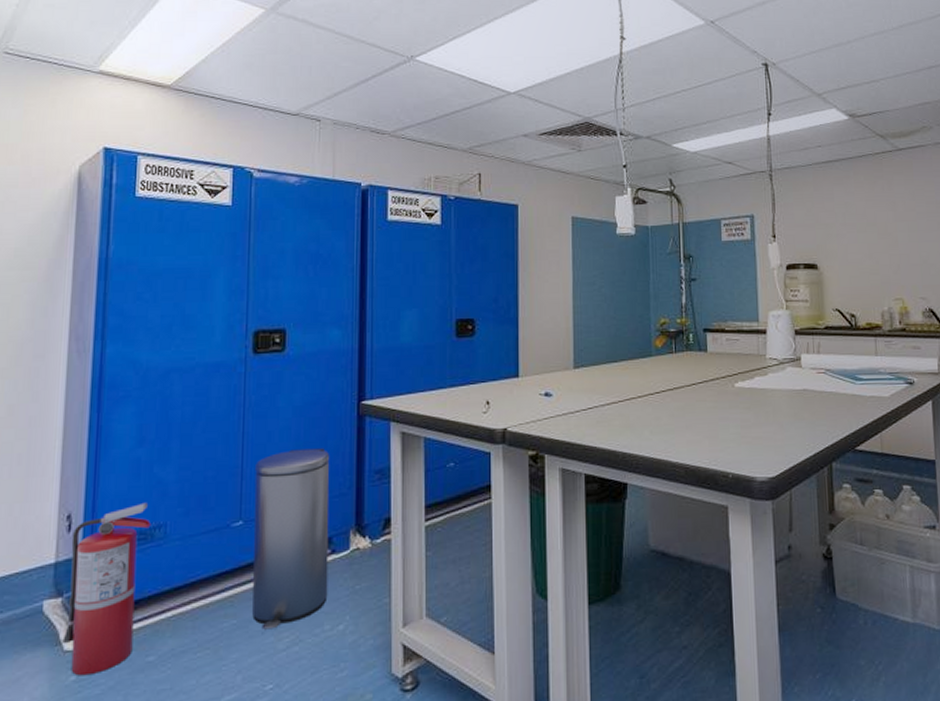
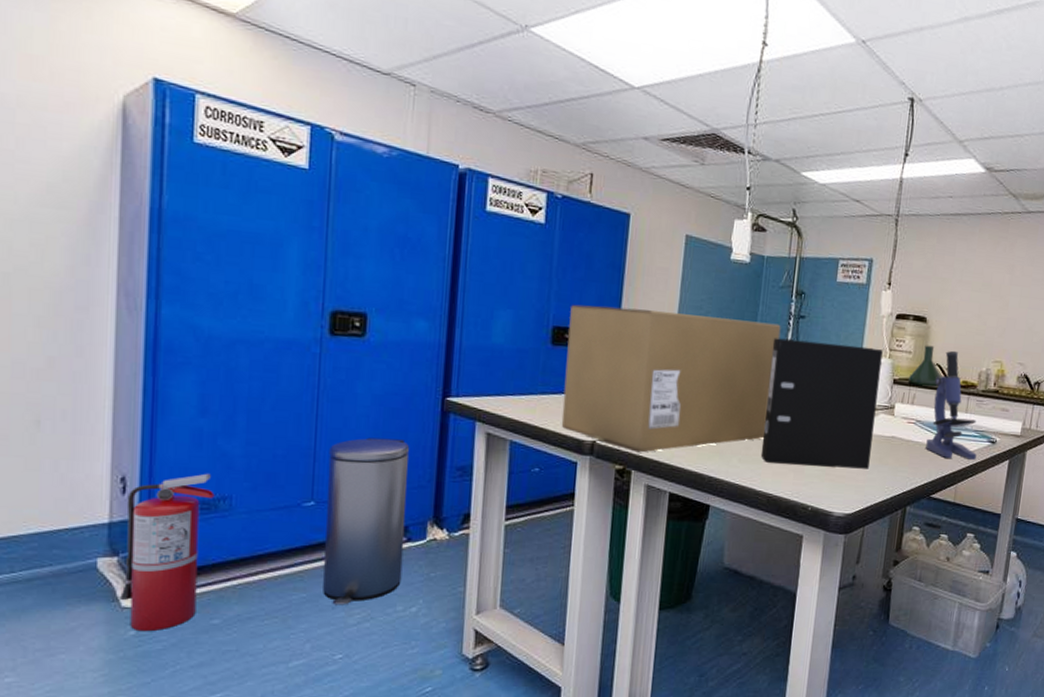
box: none [471,289,674,436] -> present [561,304,781,453]
binder: none [668,301,785,431] -> present [760,338,883,469]
flask: none [809,291,844,334] -> present [907,345,943,387]
microscope: none [837,293,896,405] -> present [926,350,977,460]

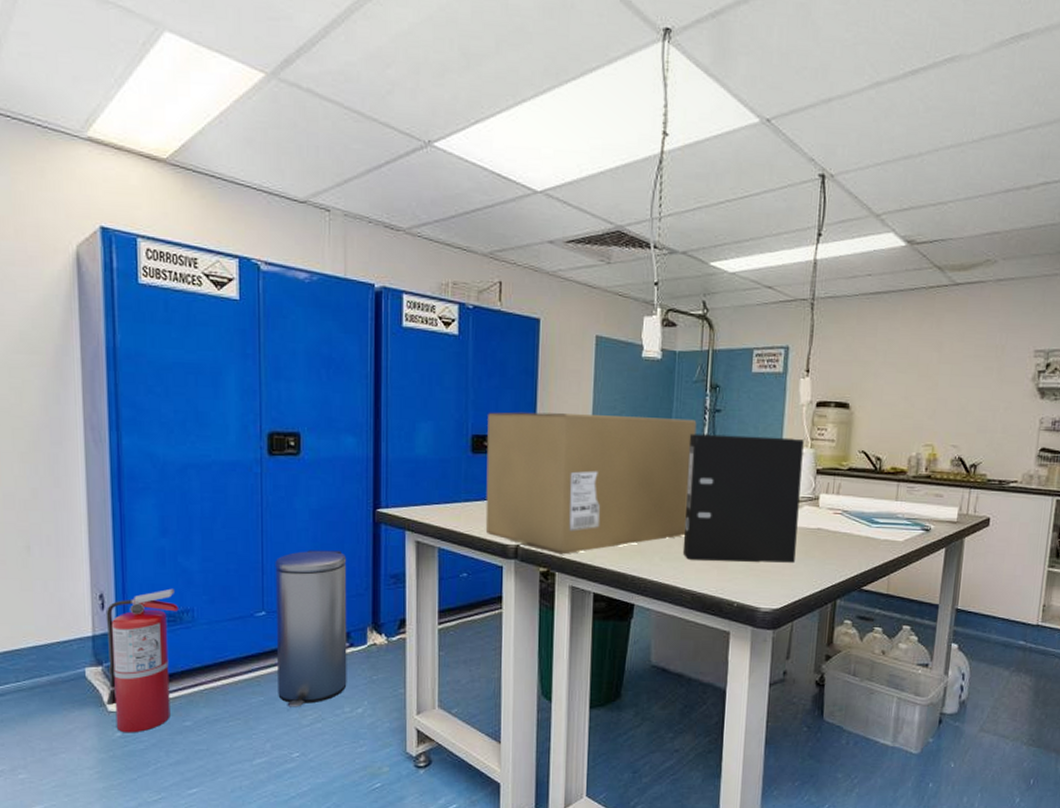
flask: present [907,345,943,387] -> none [832,432,869,476]
microscope: present [926,350,977,460] -> none [854,436,910,549]

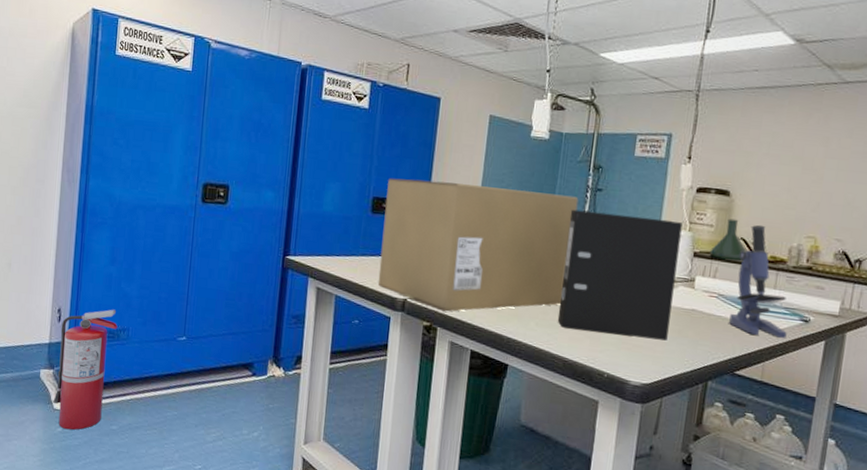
pedal bin: present [275,550,347,707] -> none [189,287,256,425]
flask: none [832,432,869,476] -> present [709,218,748,262]
microscope: none [854,436,910,549] -> present [729,224,787,338]

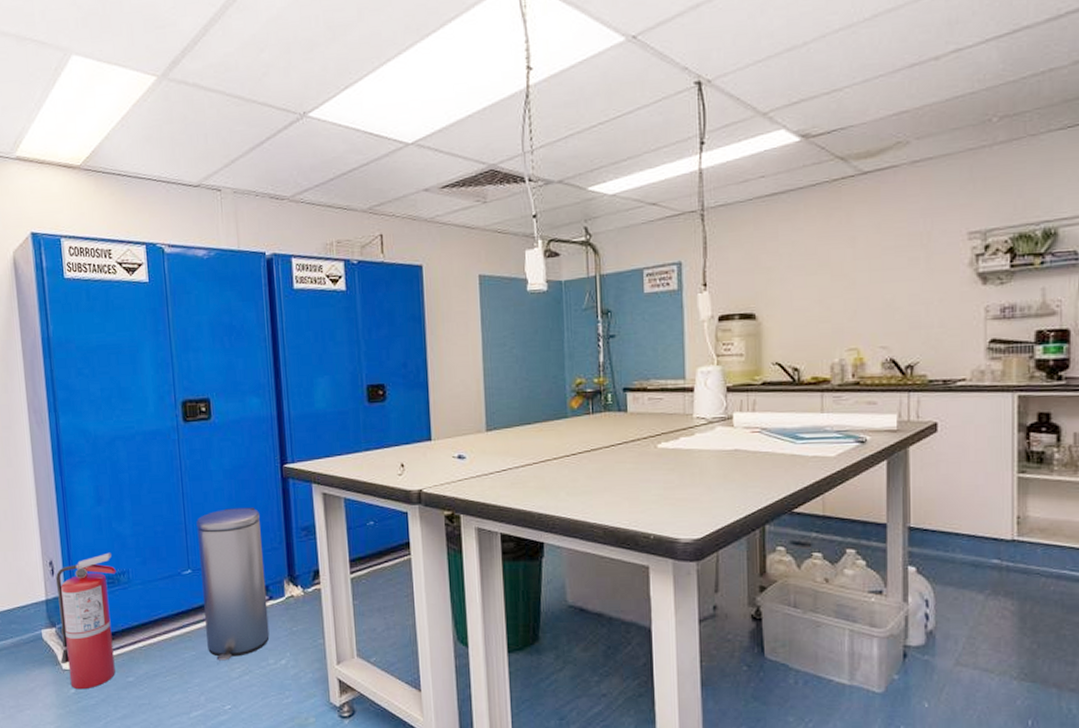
pedal bin: none [189,287,256,425] -> present [196,507,270,661]
box: present [377,177,579,312] -> none [380,348,591,497]
binder: present [557,209,683,341] -> none [584,356,713,493]
flask: present [709,218,748,262] -> none [743,343,785,390]
microscope: present [729,224,787,338] -> none [776,345,843,466]

